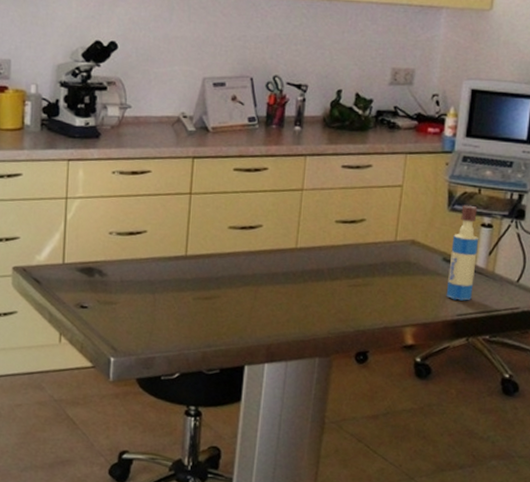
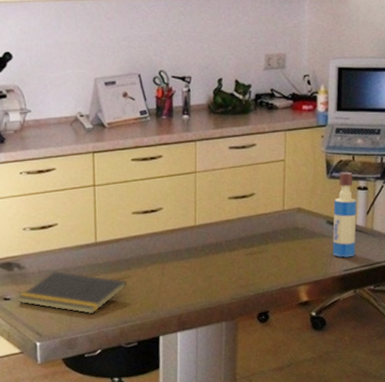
notepad: none [96,281,215,334] -> present [18,270,127,315]

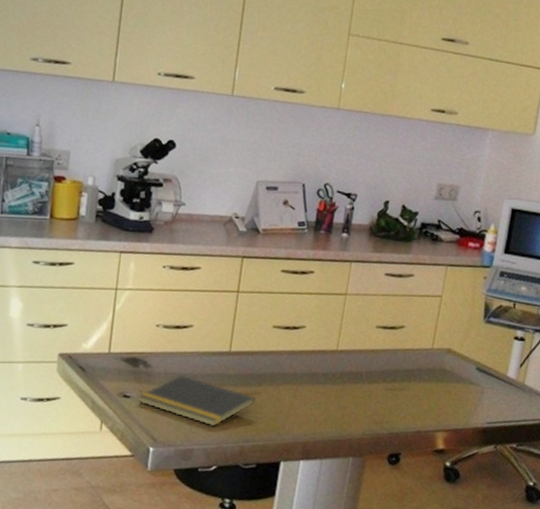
tequila bottle: present [332,171,357,258] -> none [477,318,512,410]

